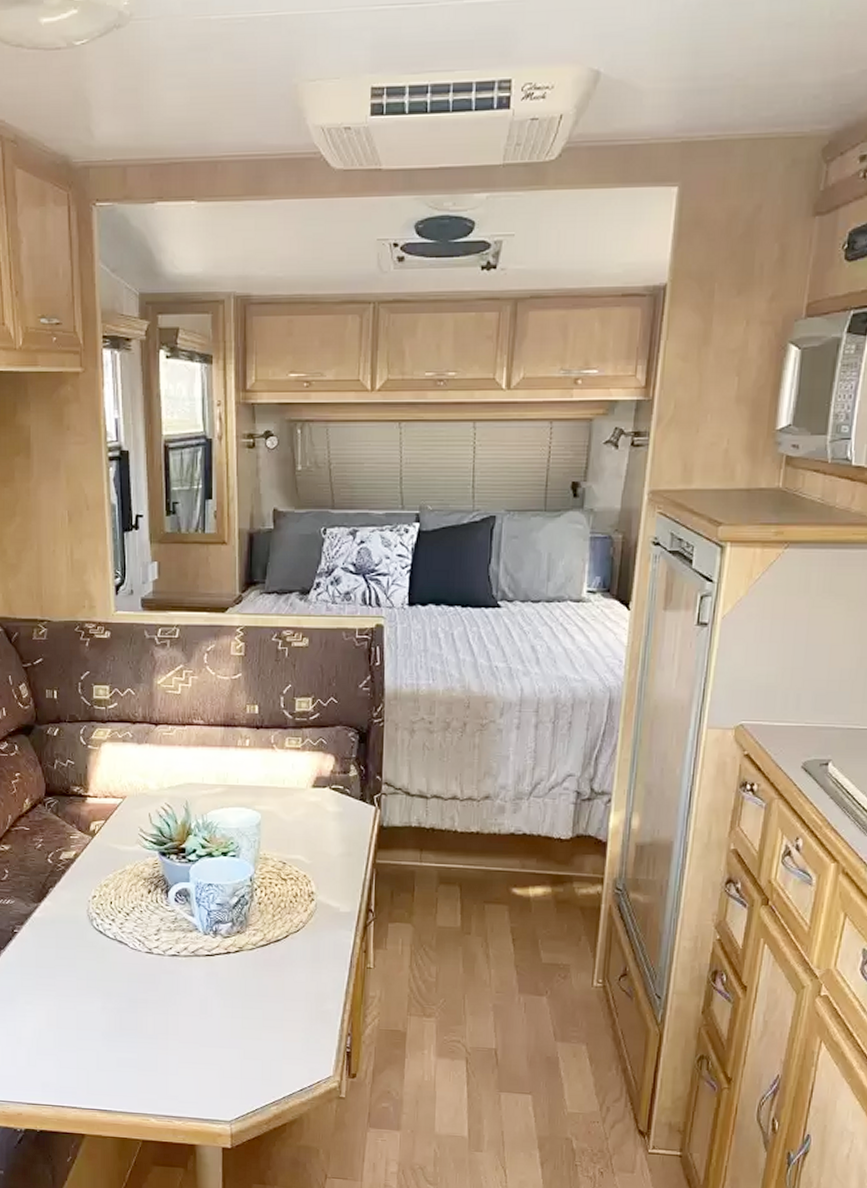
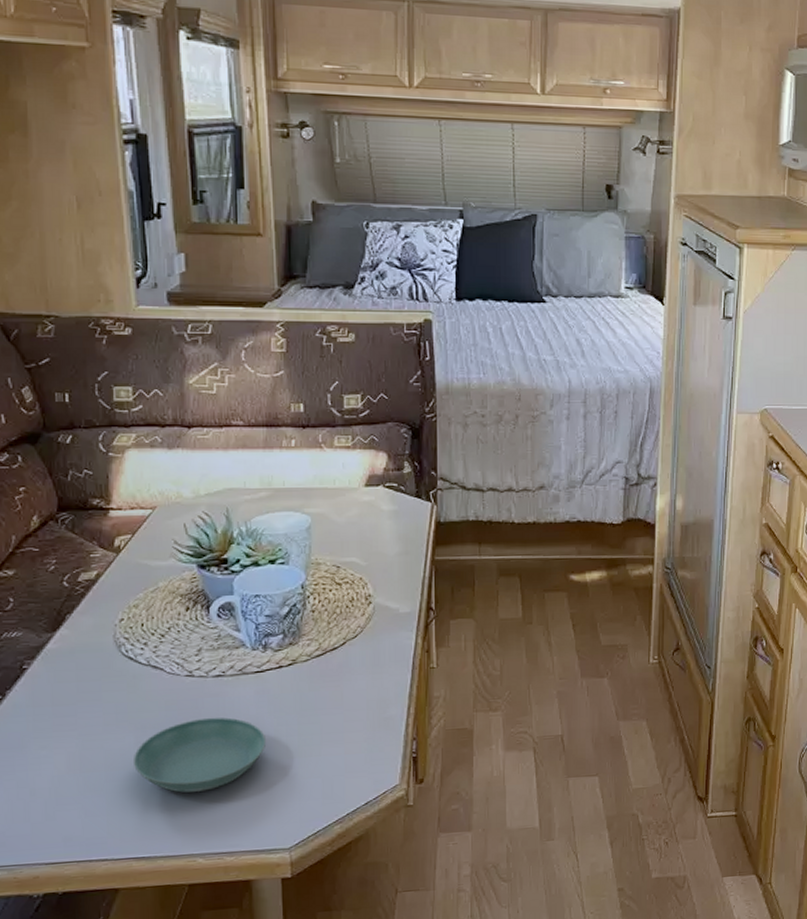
saucer: none [99,992,213,1059] -> present [132,717,265,793]

